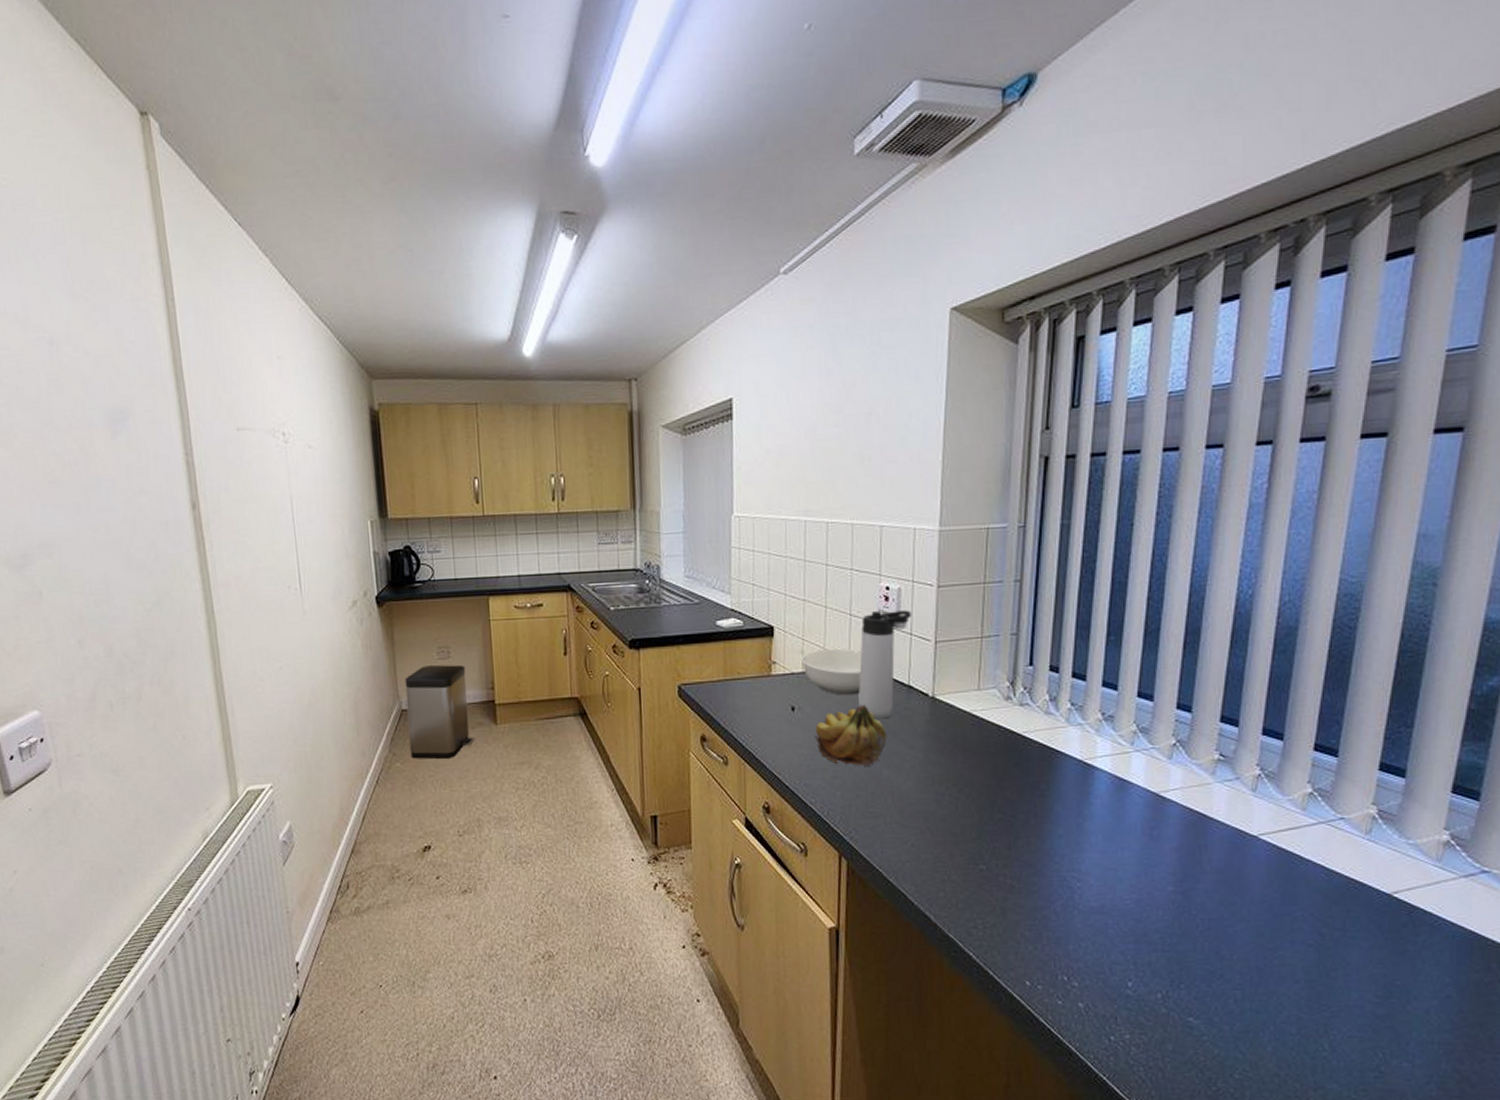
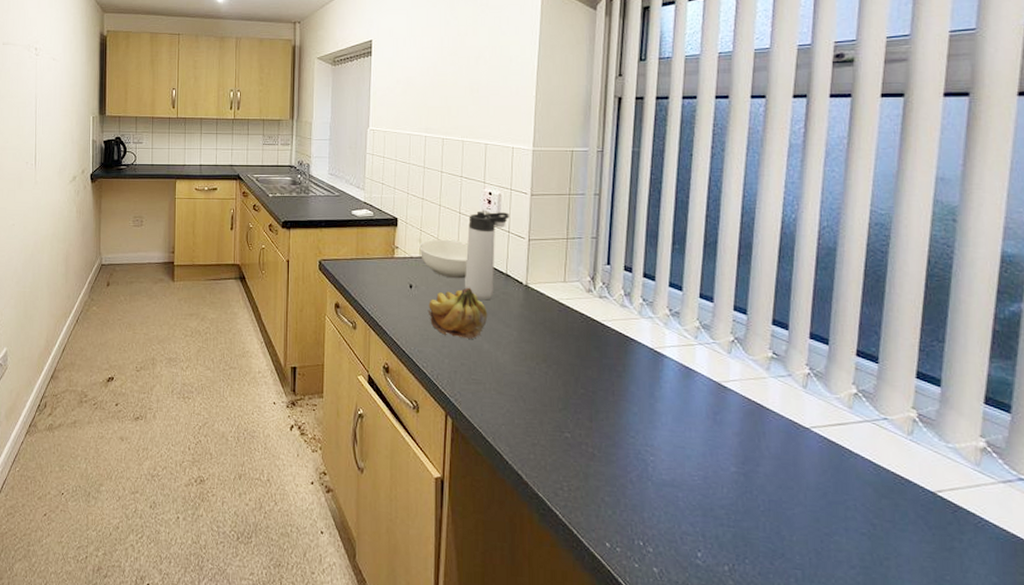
pedal bin: present [404,664,475,759] -> none [105,231,156,306]

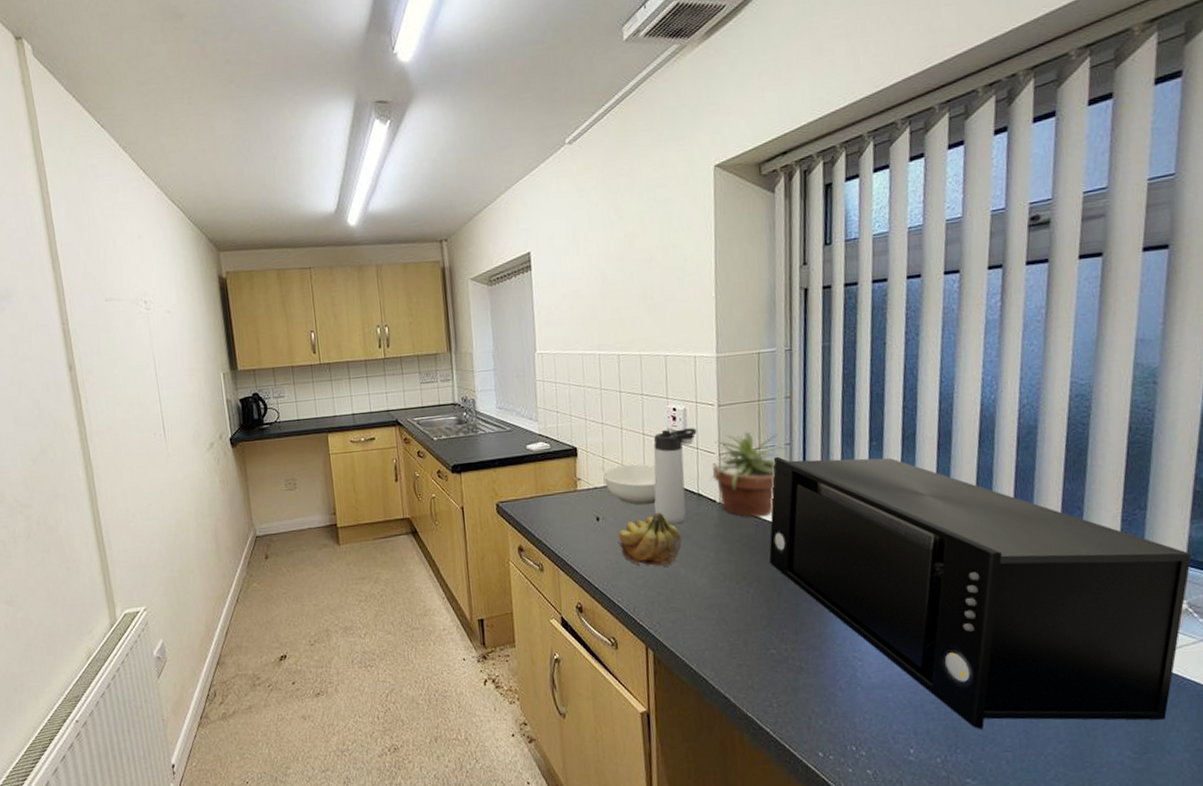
potted plant: none [517,221,592,303] -> present [708,431,785,518]
microwave: none [569,248,991,560] -> present [769,456,1192,729]

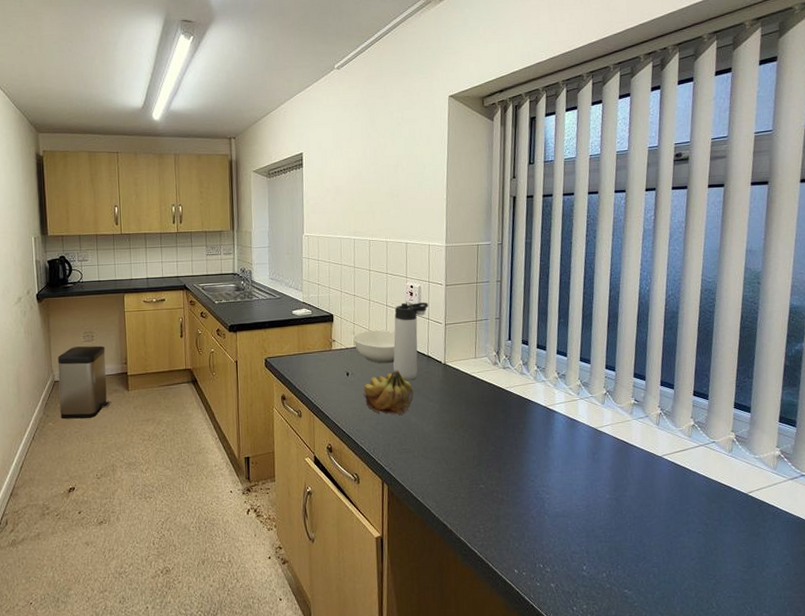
pedal bin: none [258,494,321,579] -> present [57,345,112,419]
potted plant: present [708,431,785,518] -> none [436,307,496,377]
microwave: present [769,456,1192,729] -> none [480,328,784,549]

